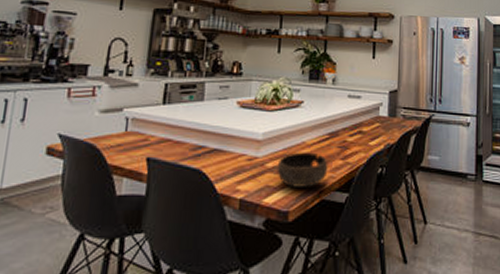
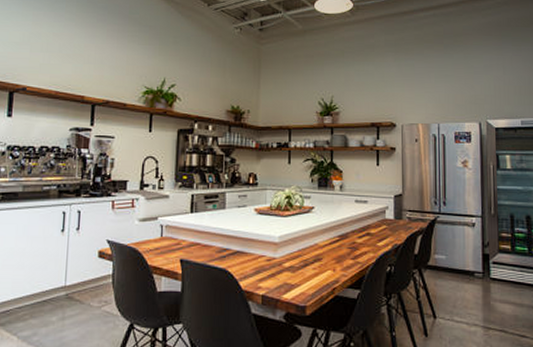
bowl: present [276,152,328,187] -> none [293,253,340,284]

